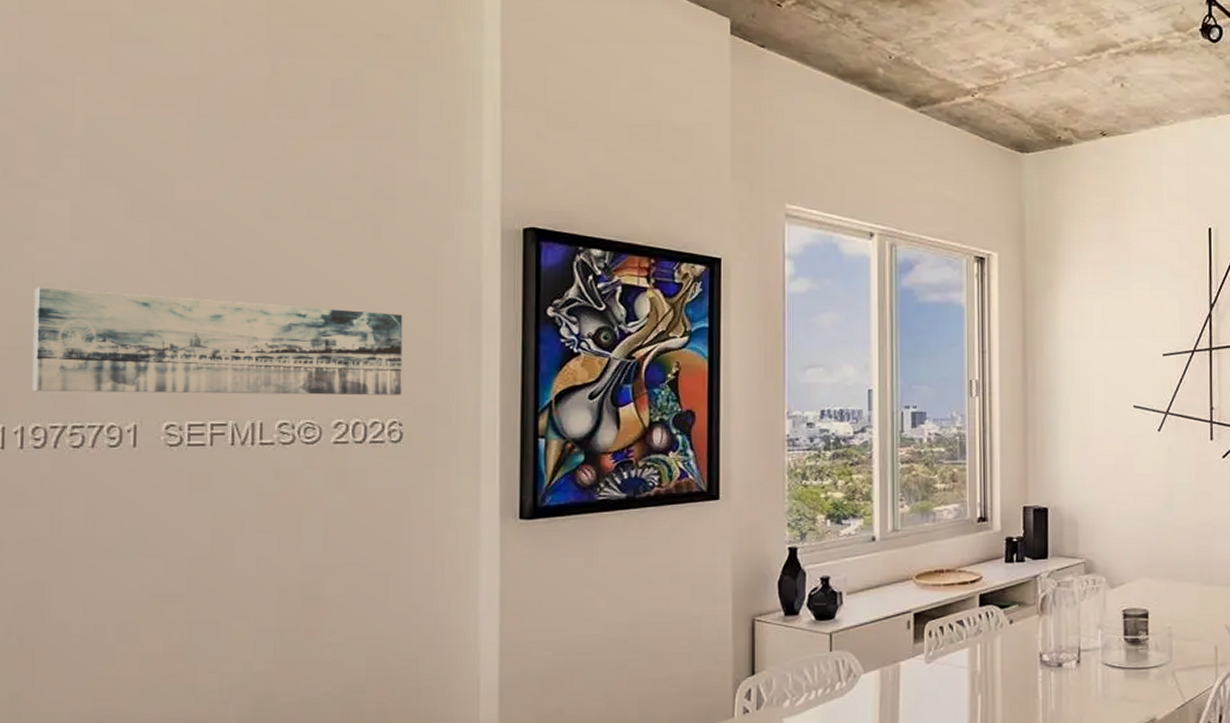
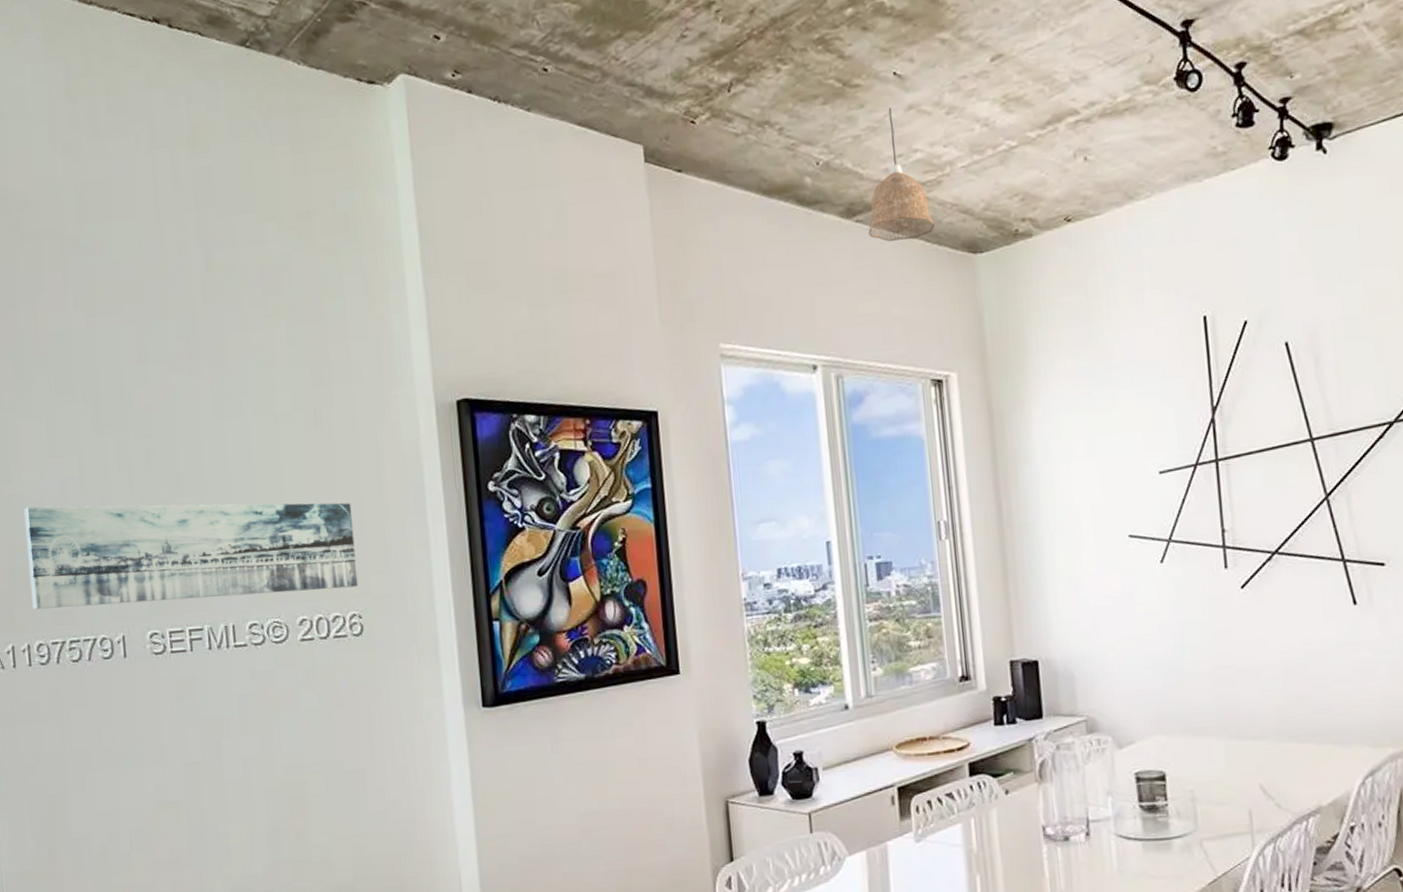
pendant lamp: none [931,19,990,134] -> present [869,108,935,241]

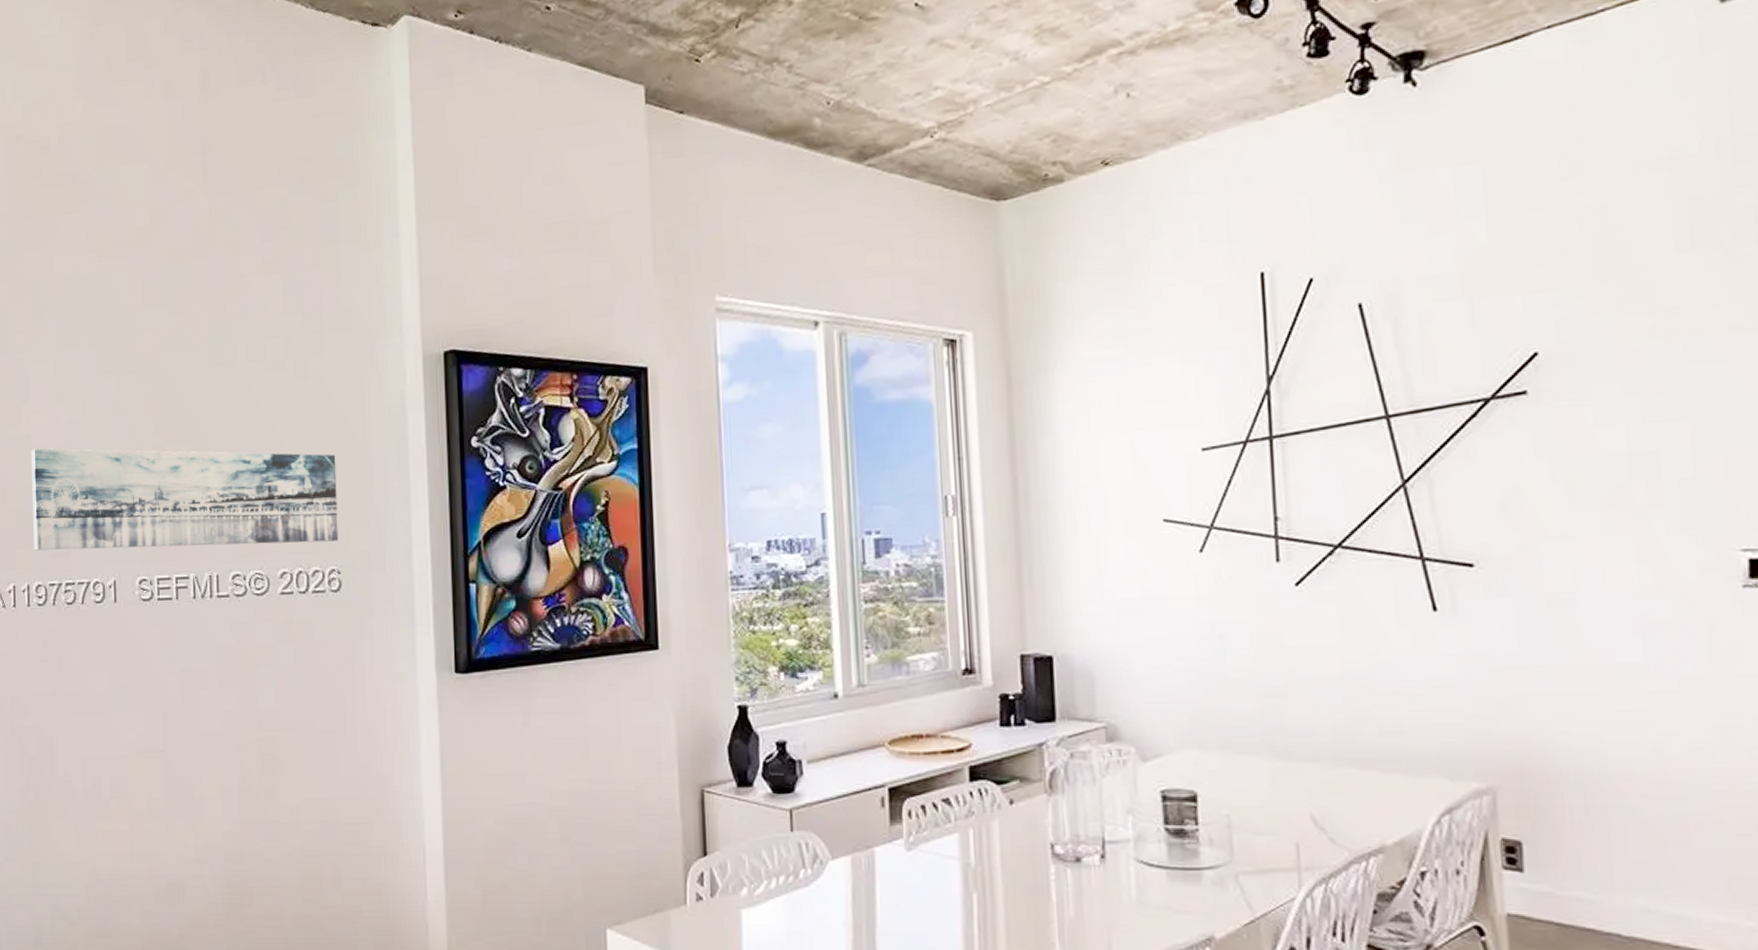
pendant lamp: present [869,108,935,241] -> none [881,42,955,187]

